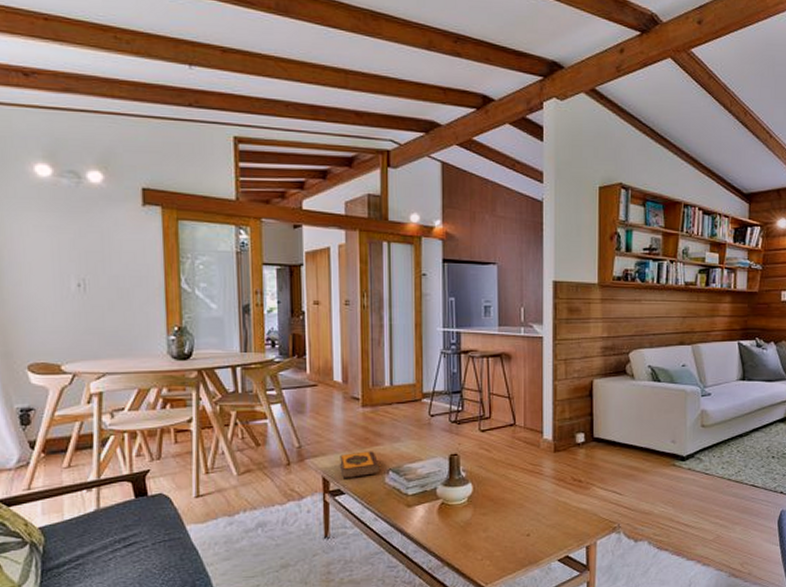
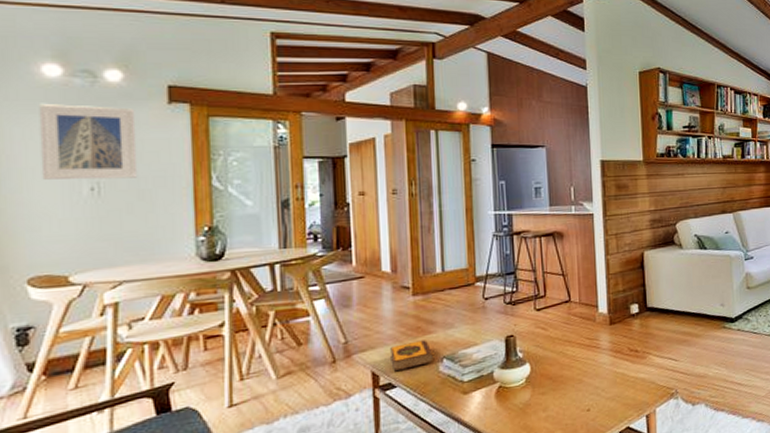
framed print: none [33,201,117,277] -> present [38,103,138,180]

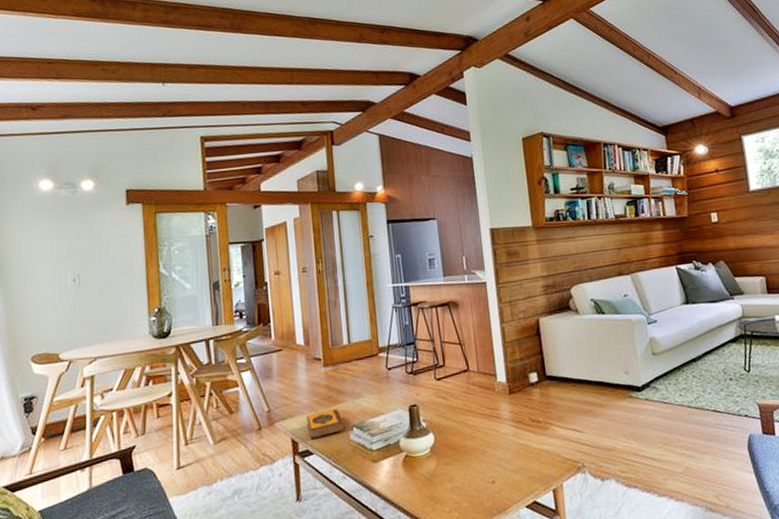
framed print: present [38,103,138,180] -> none [37,211,106,274]

